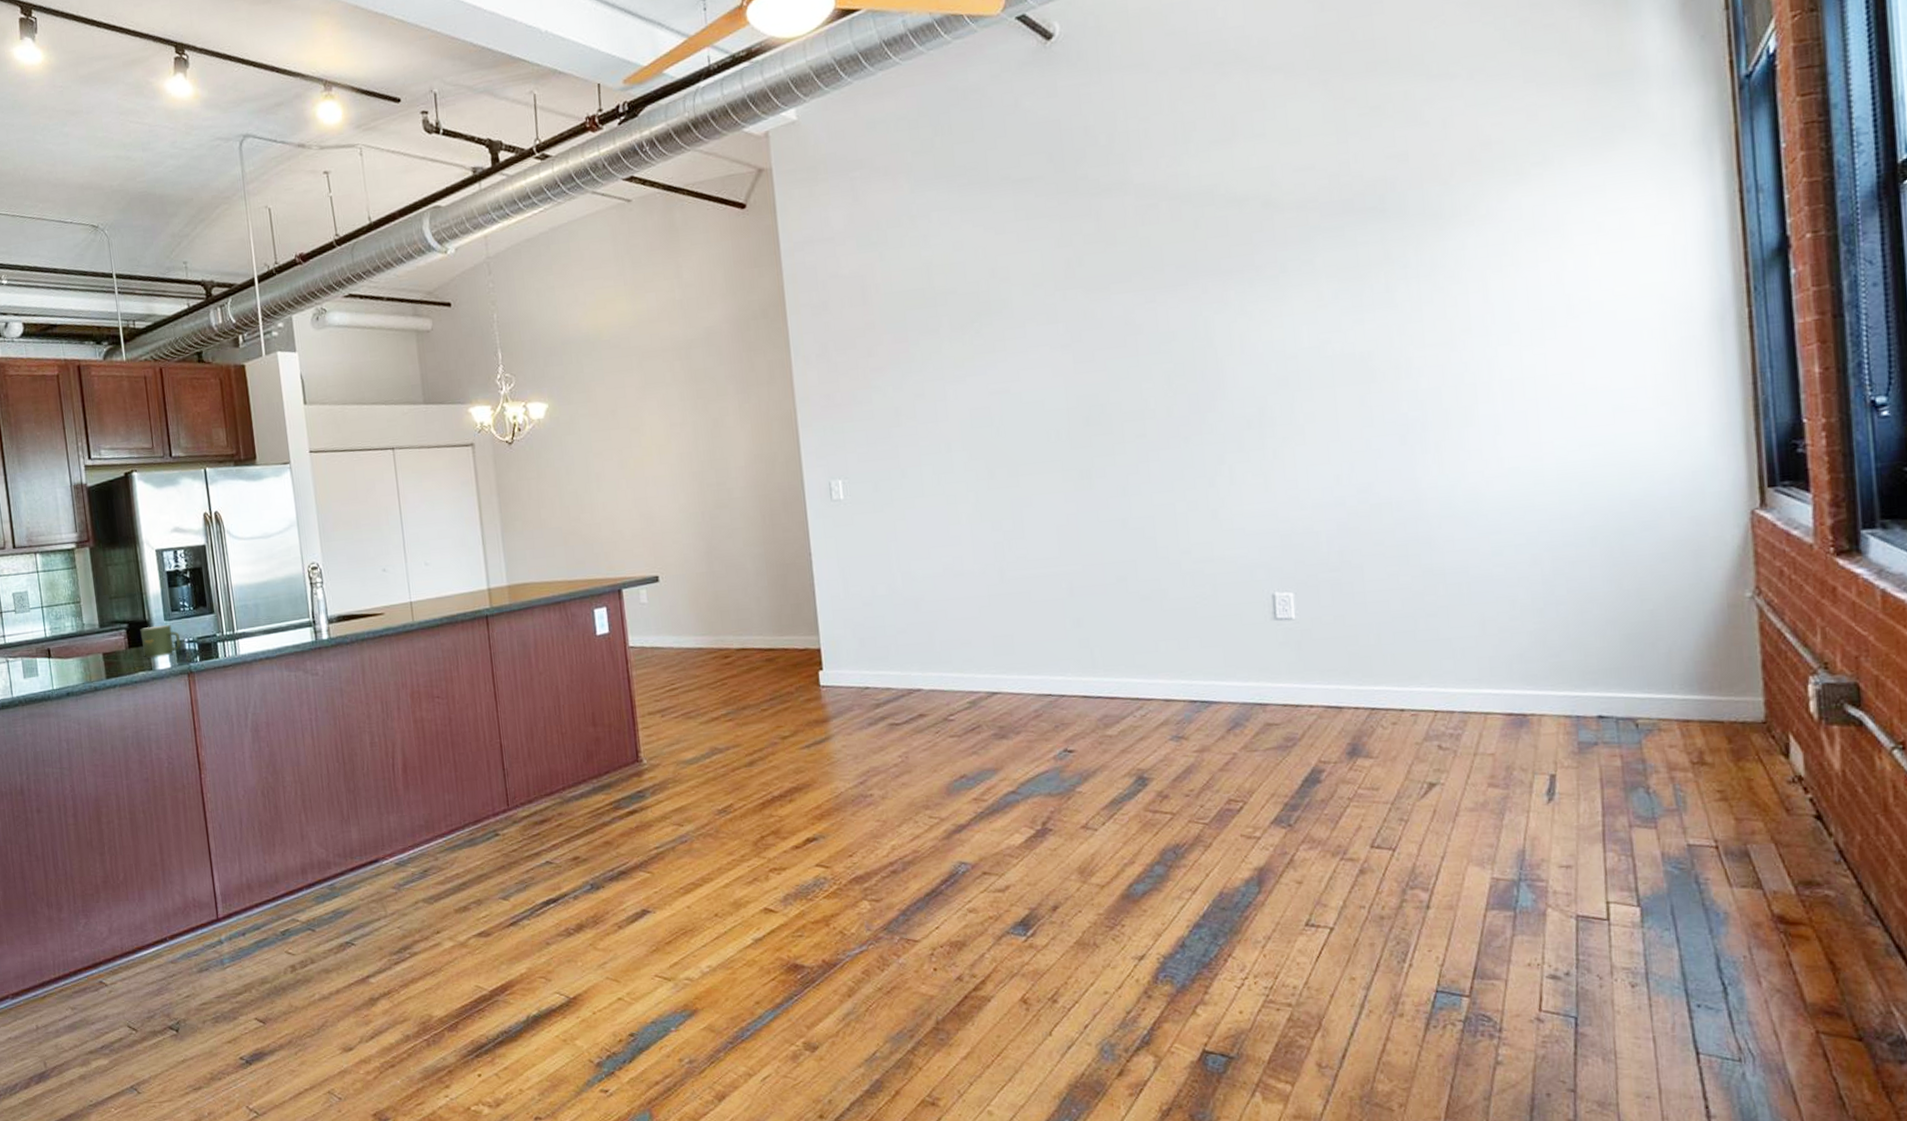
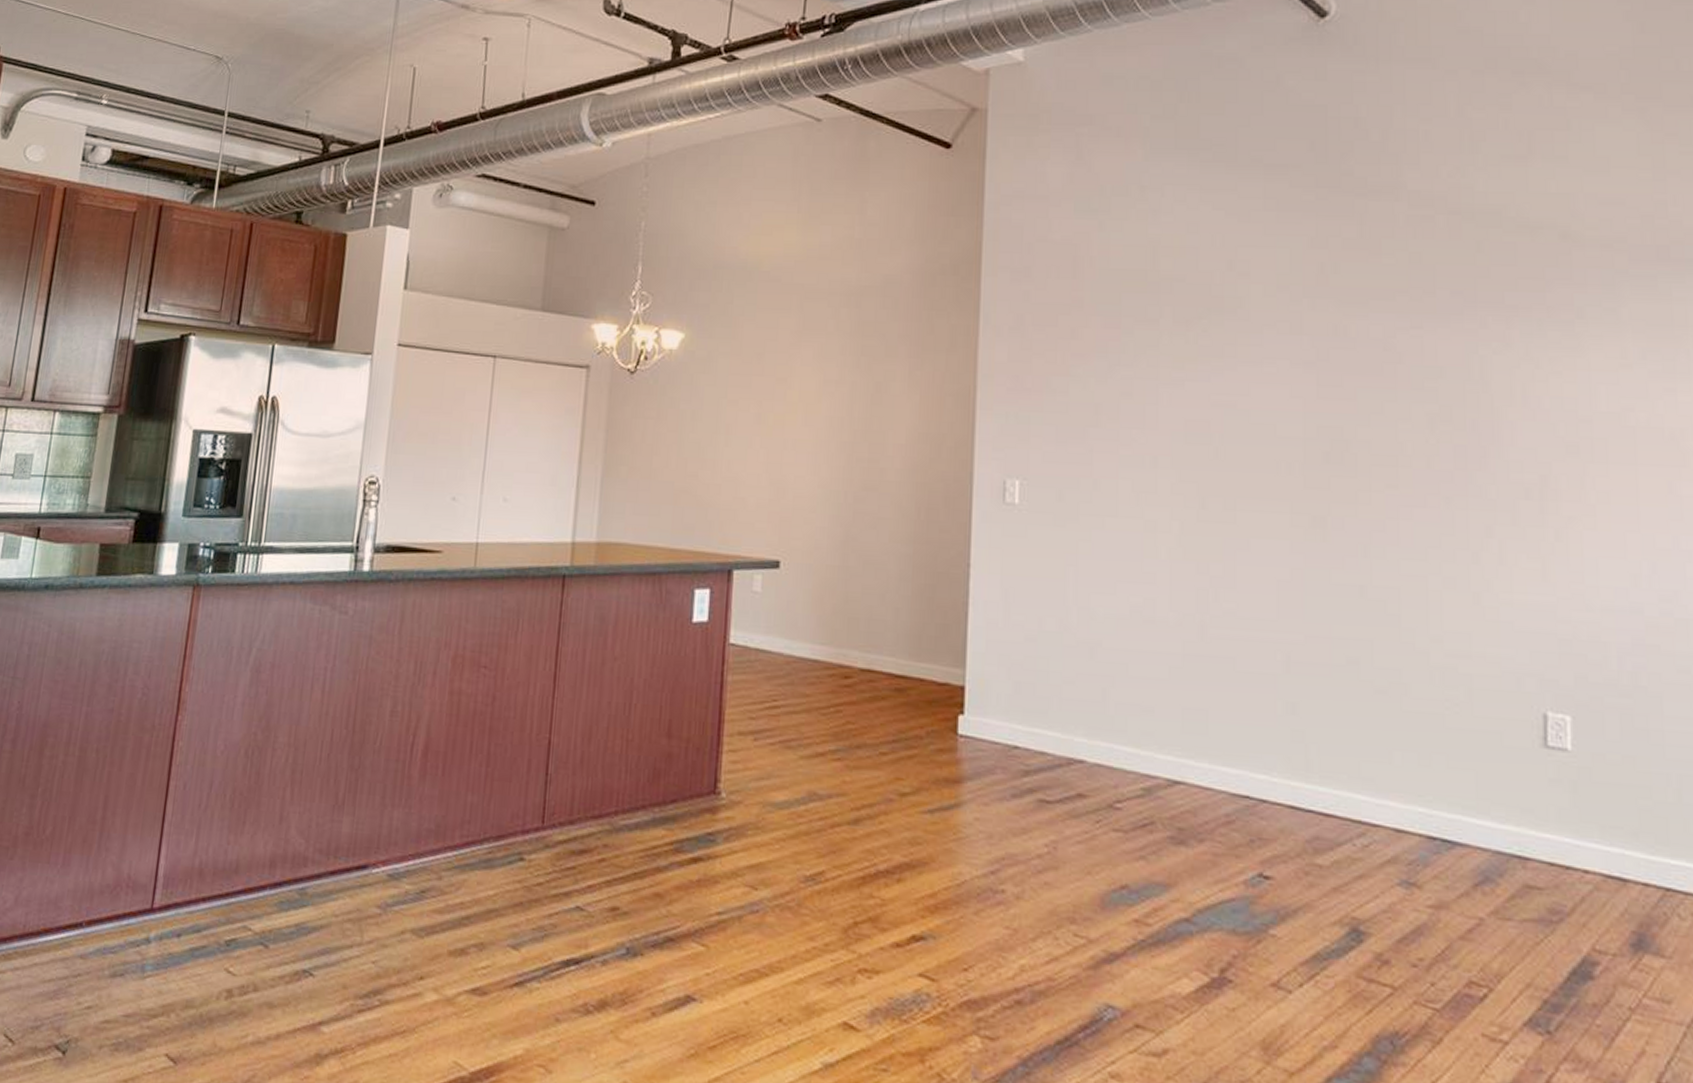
mug: present [140,625,181,659] -> none [148,520,196,561]

